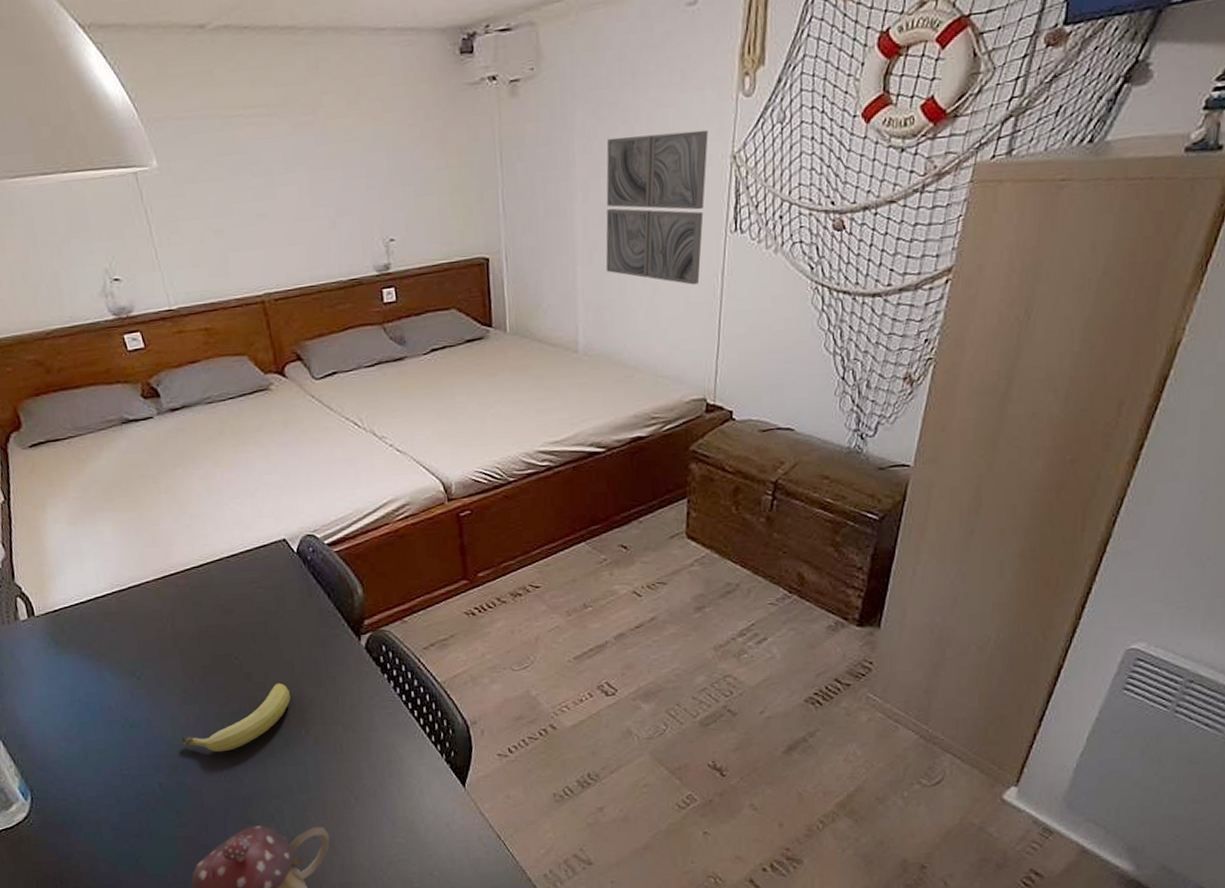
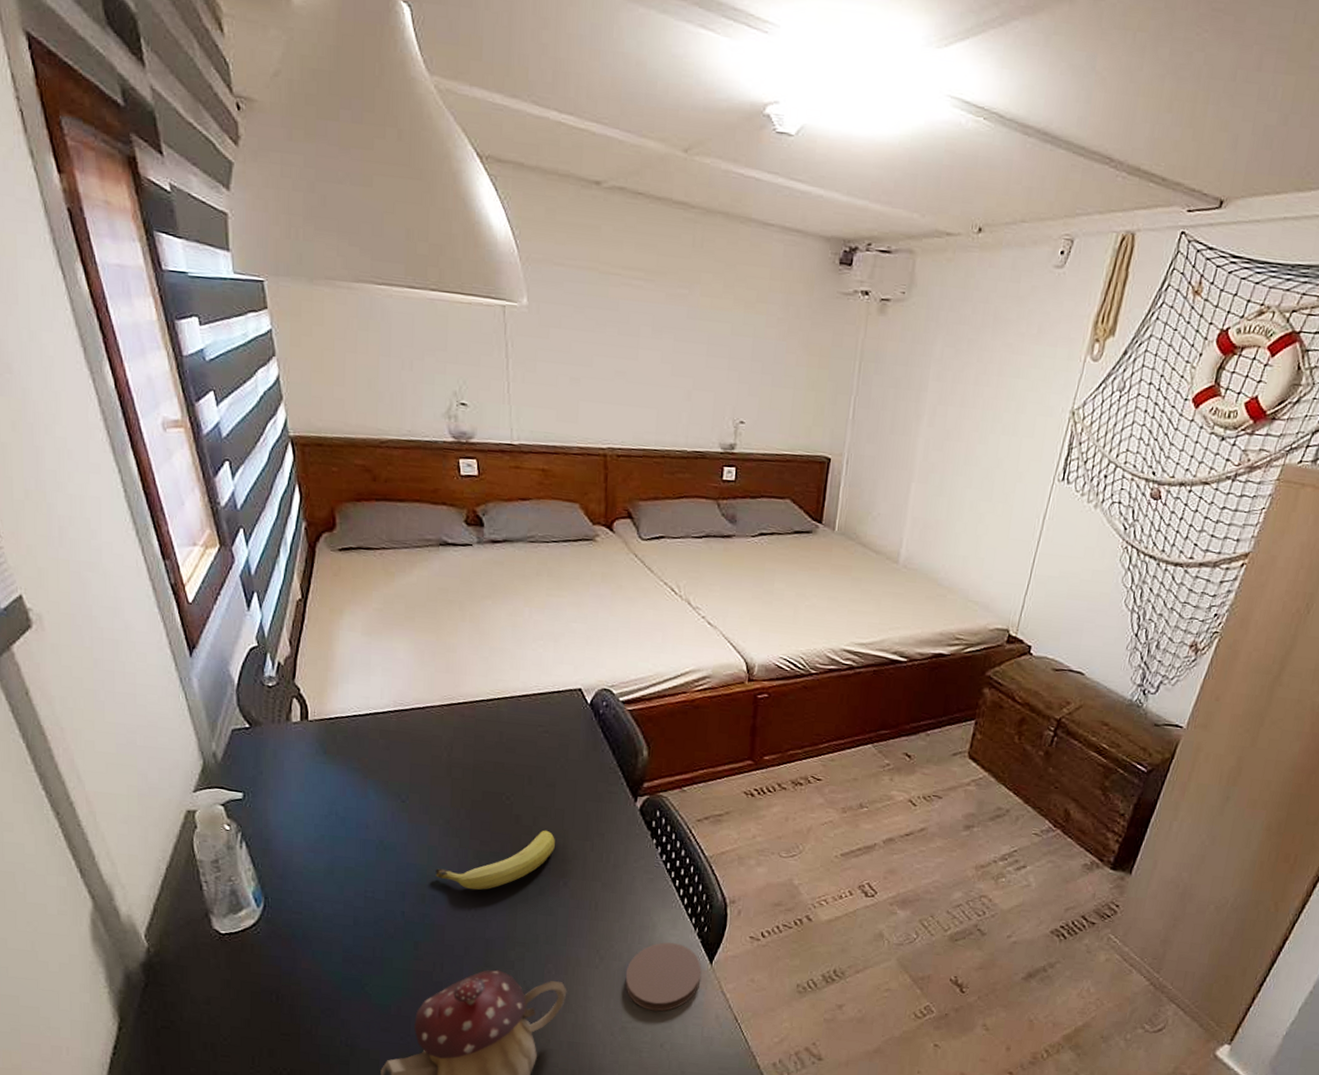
coaster: none [382,772,458,842] -> present [625,942,702,1012]
wall art: present [605,129,708,285] -> none [938,371,1054,523]

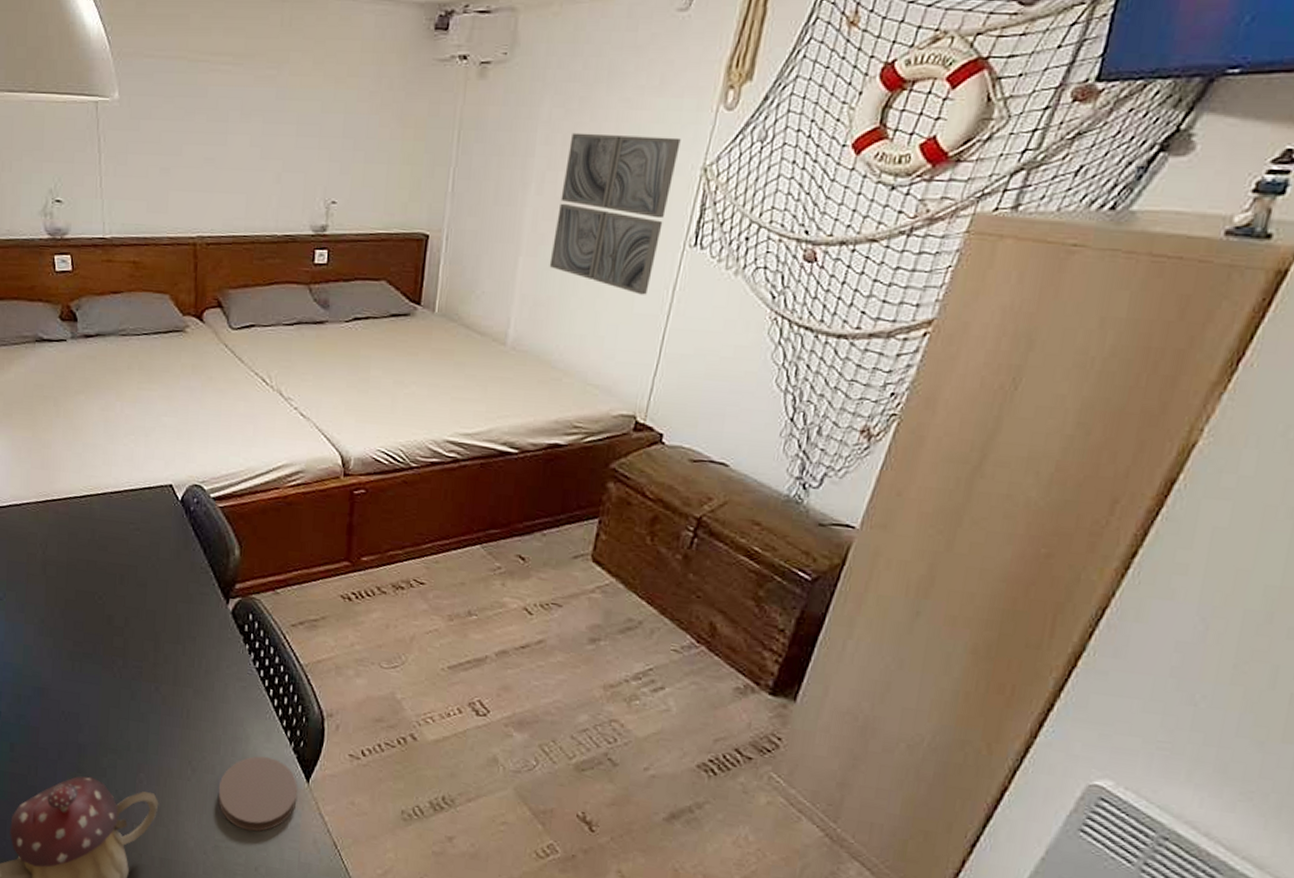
fruit: present [436,830,555,890] -> none [31,631,147,693]
wall art: none [938,371,1054,523] -> present [549,132,681,295]

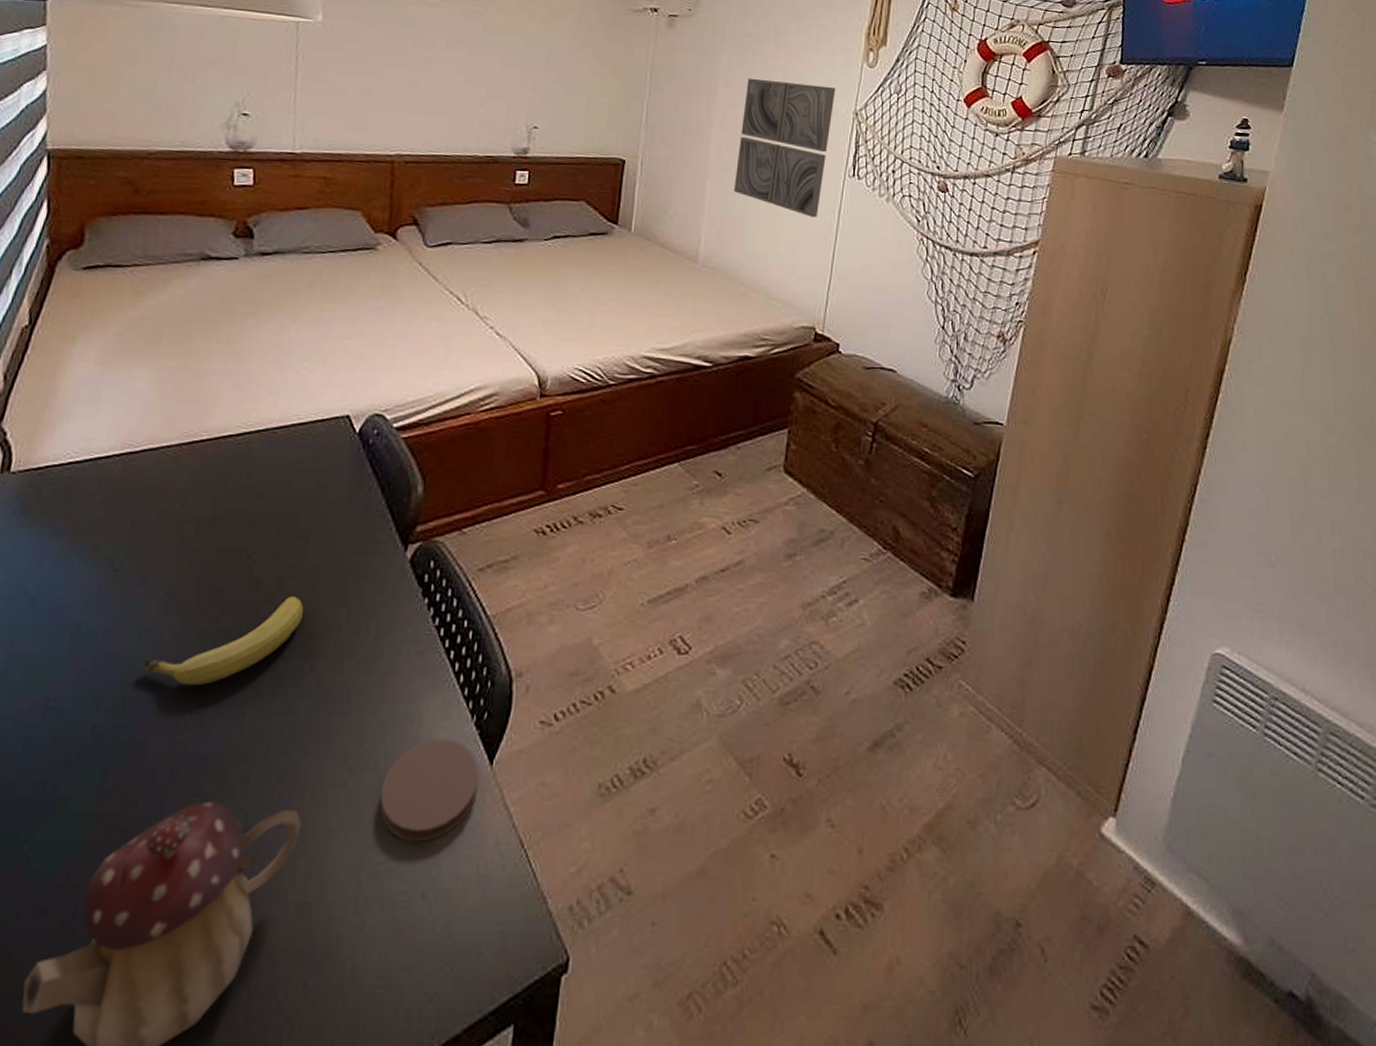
fruit: none [31,631,147,693] -> present [144,595,304,686]

